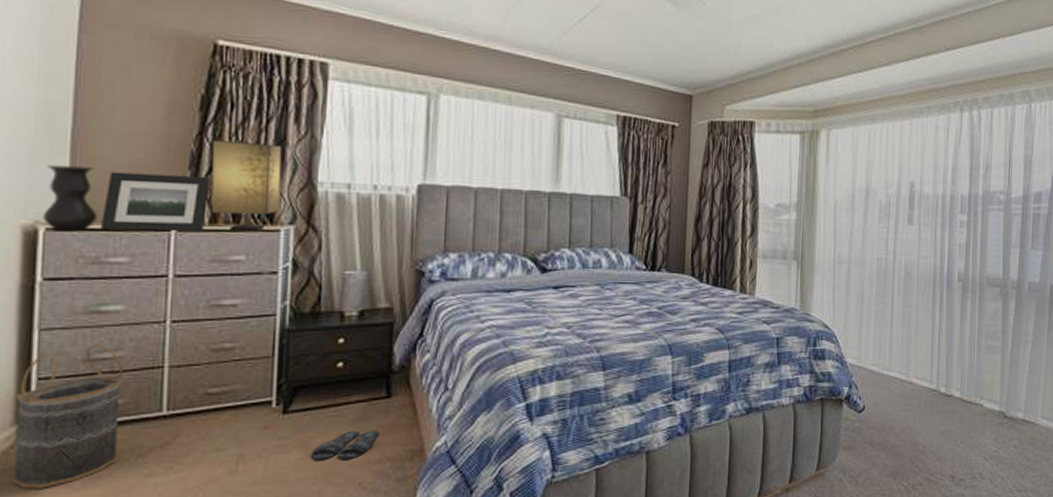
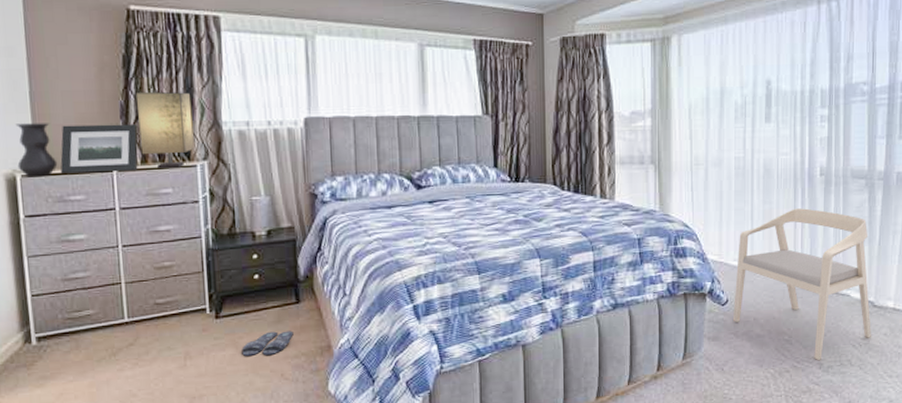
basket: present [12,345,124,489] -> none [19,267,98,381]
armchair: none [868,314,1002,474] -> present [732,208,871,361]

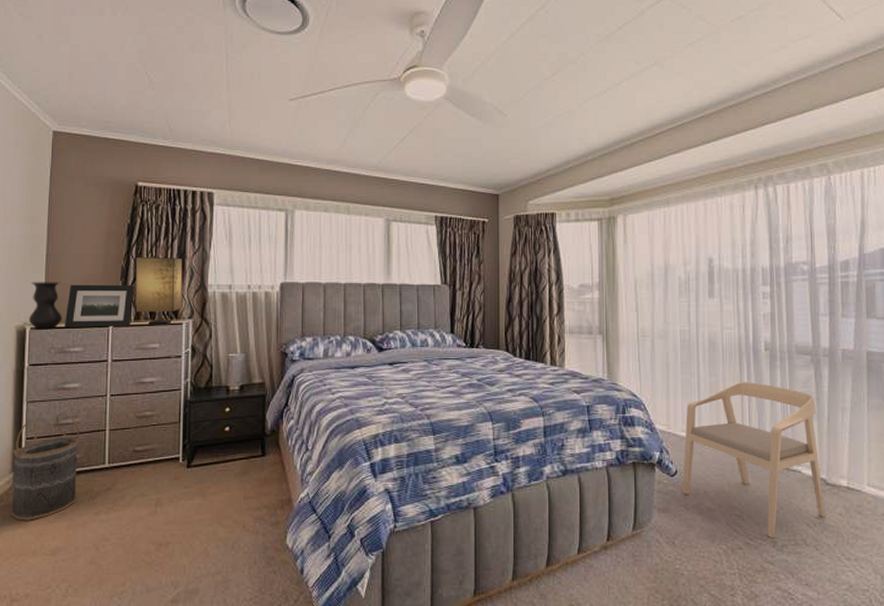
basket: none [19,267,98,381] -> present [11,413,80,521]
slippers: present [242,330,294,357] -> none [208,483,257,507]

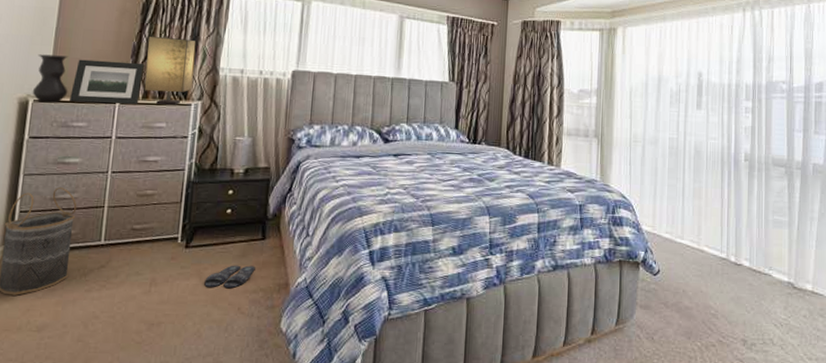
slippers: none [208,483,257,507] -> present [204,265,255,289]
armchair: present [682,382,826,539] -> none [663,189,792,338]

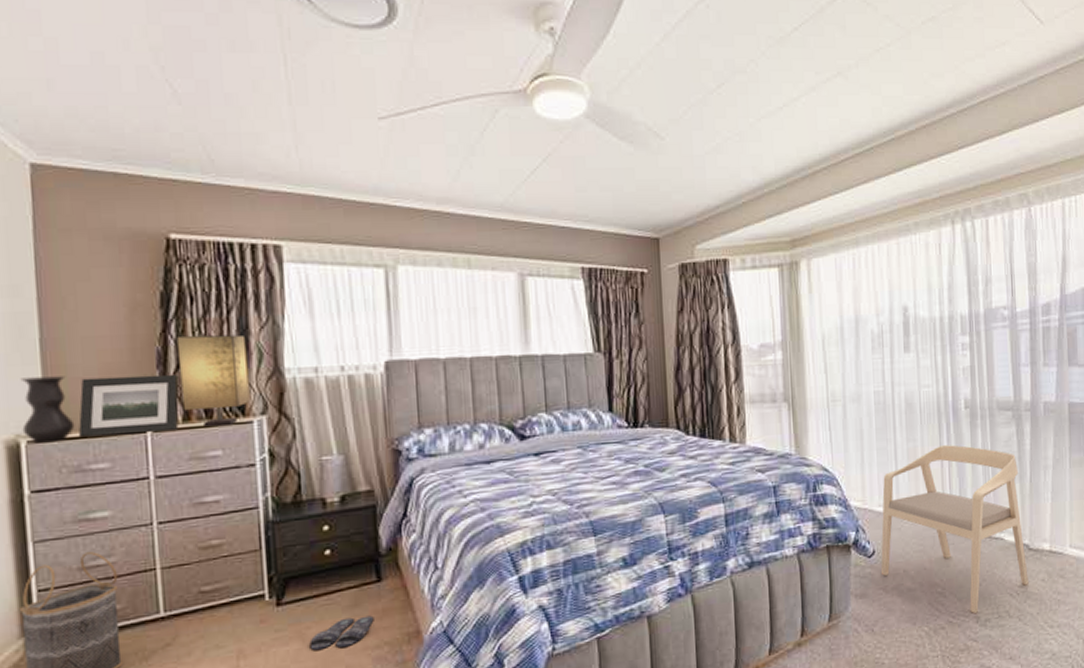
armchair: none [663,189,792,338] -> present [880,445,1029,614]

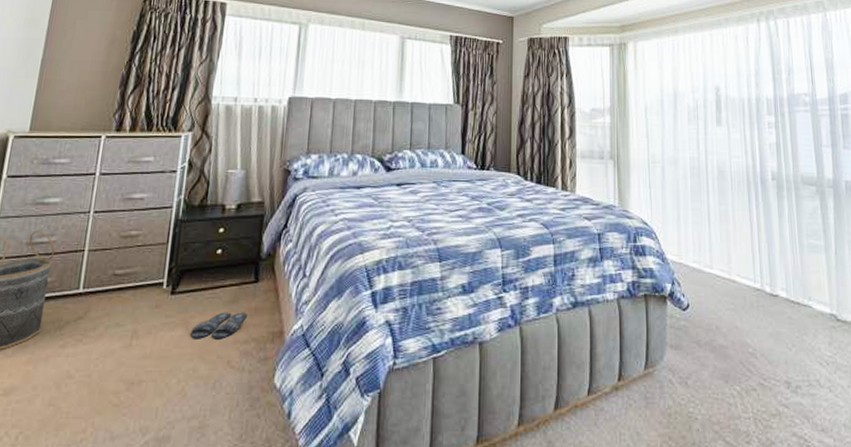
vase: present [20,376,75,444] -> none [13,87,54,139]
picture frame: present [78,374,180,439] -> none [52,91,134,139]
table lamp: present [176,334,250,428] -> none [131,64,188,138]
armchair: present [880,445,1029,614] -> none [694,212,838,380]

